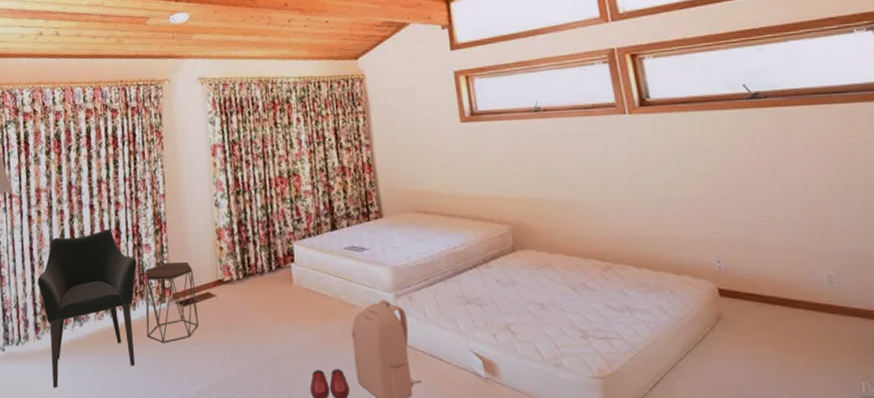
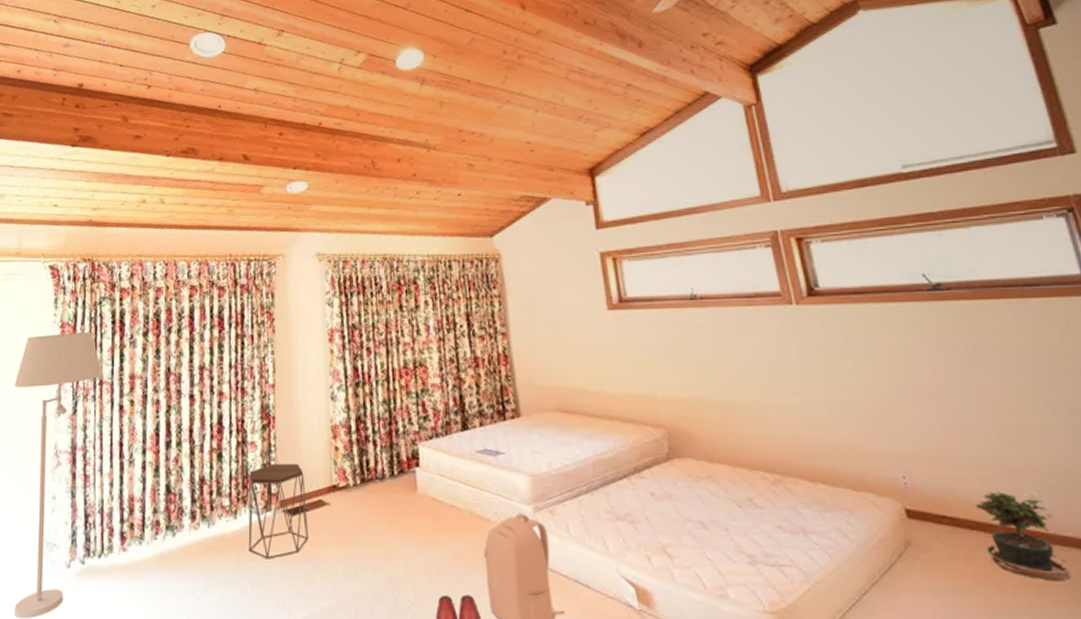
armchair: present [37,229,137,388] -> none [126,423,240,611]
potted plant: none [780,272,859,346] -> present [975,492,1071,582]

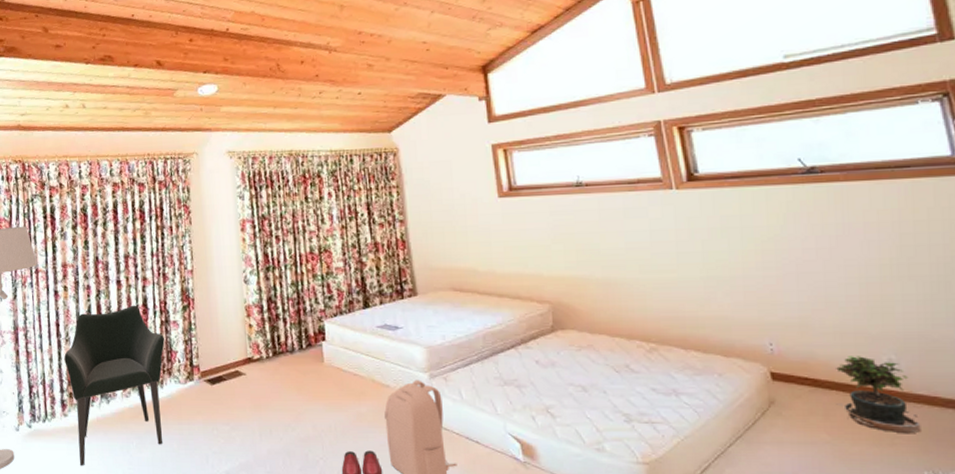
armchair: none [126,423,240,611] -> present [64,305,165,466]
side table: present [248,463,308,559] -> none [172,339,227,422]

